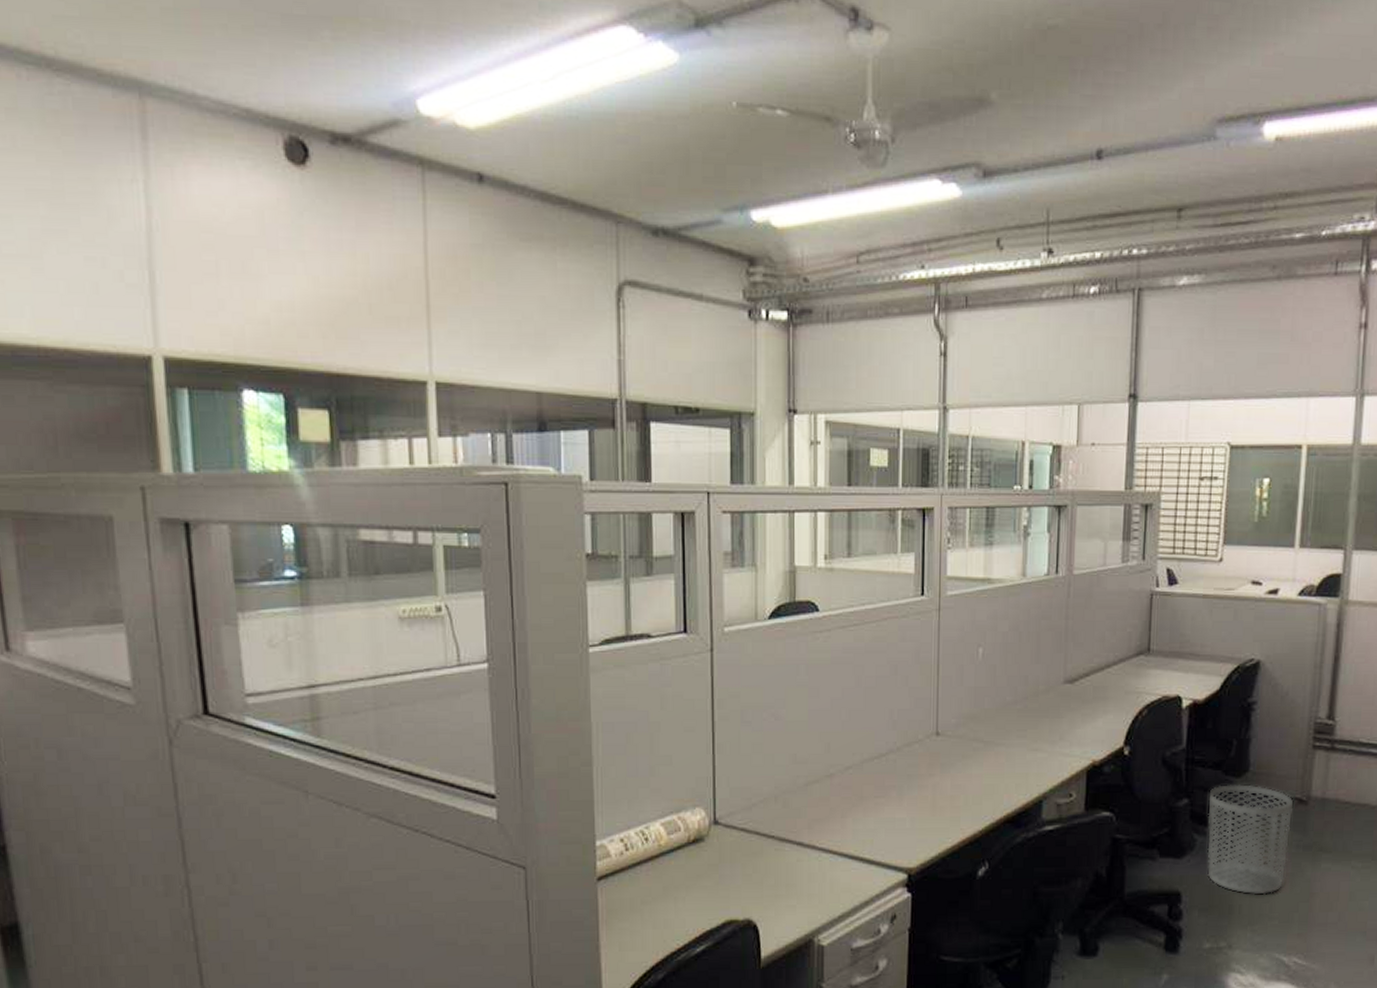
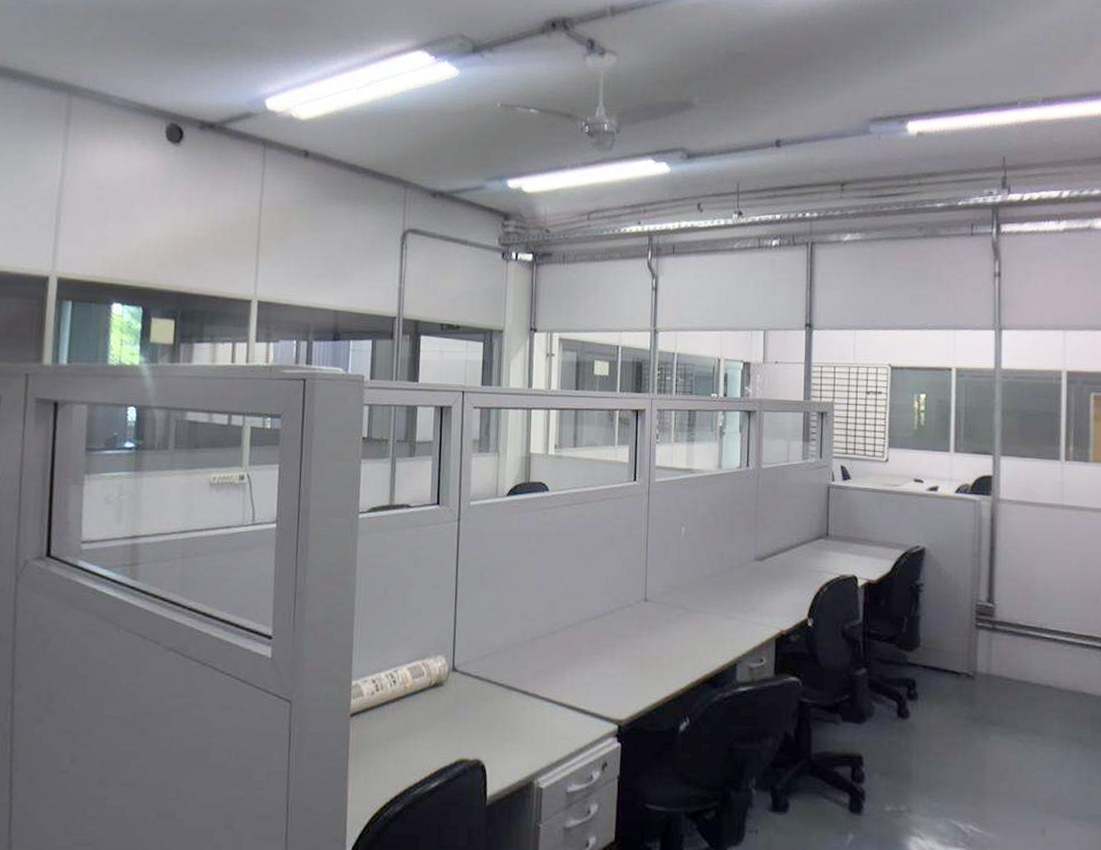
waste bin: present [1207,783,1294,895] -> none [884,656,962,763]

